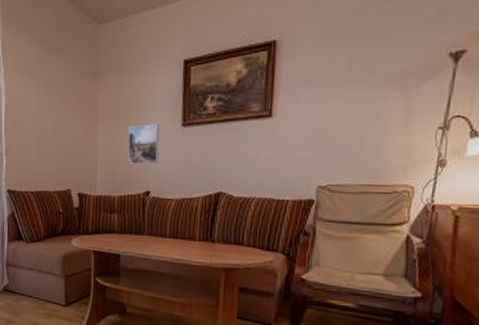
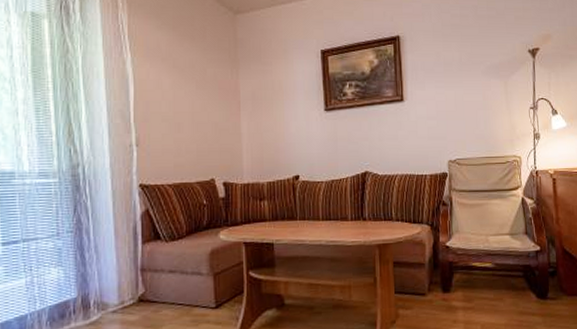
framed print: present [127,123,160,165] -> none [272,108,305,149]

